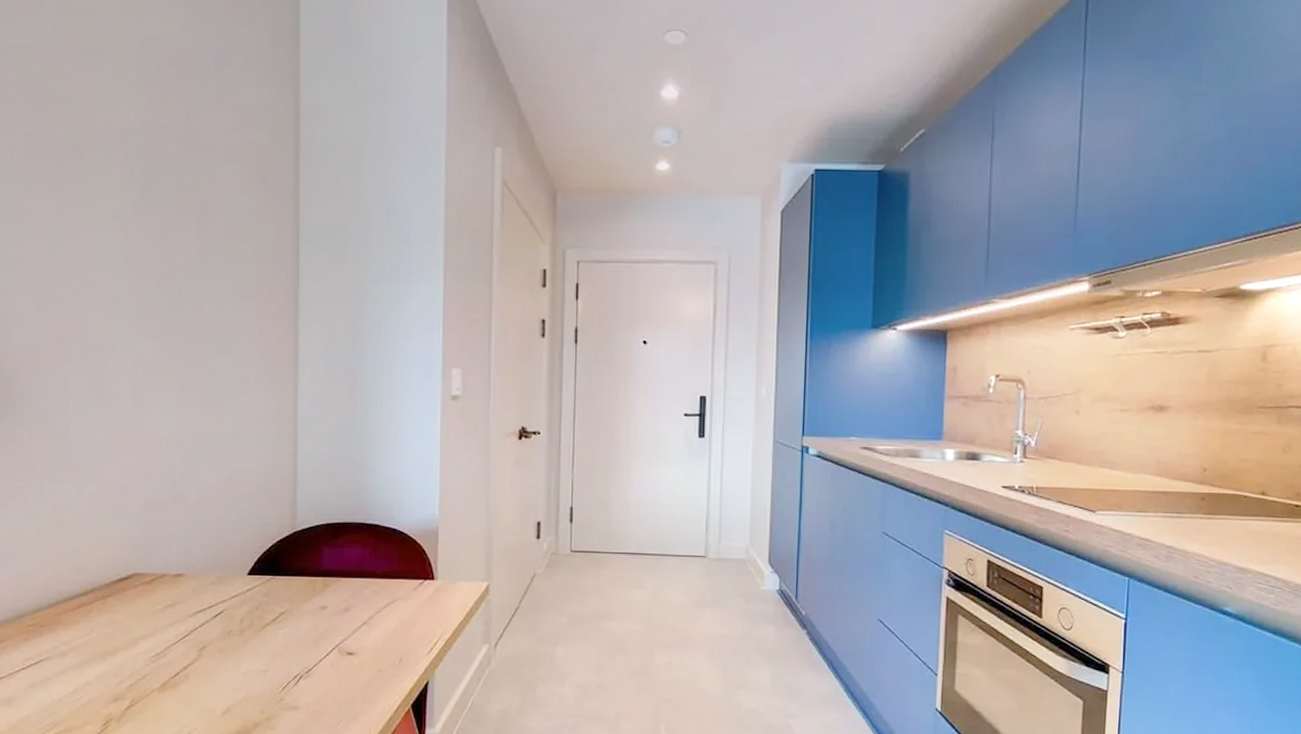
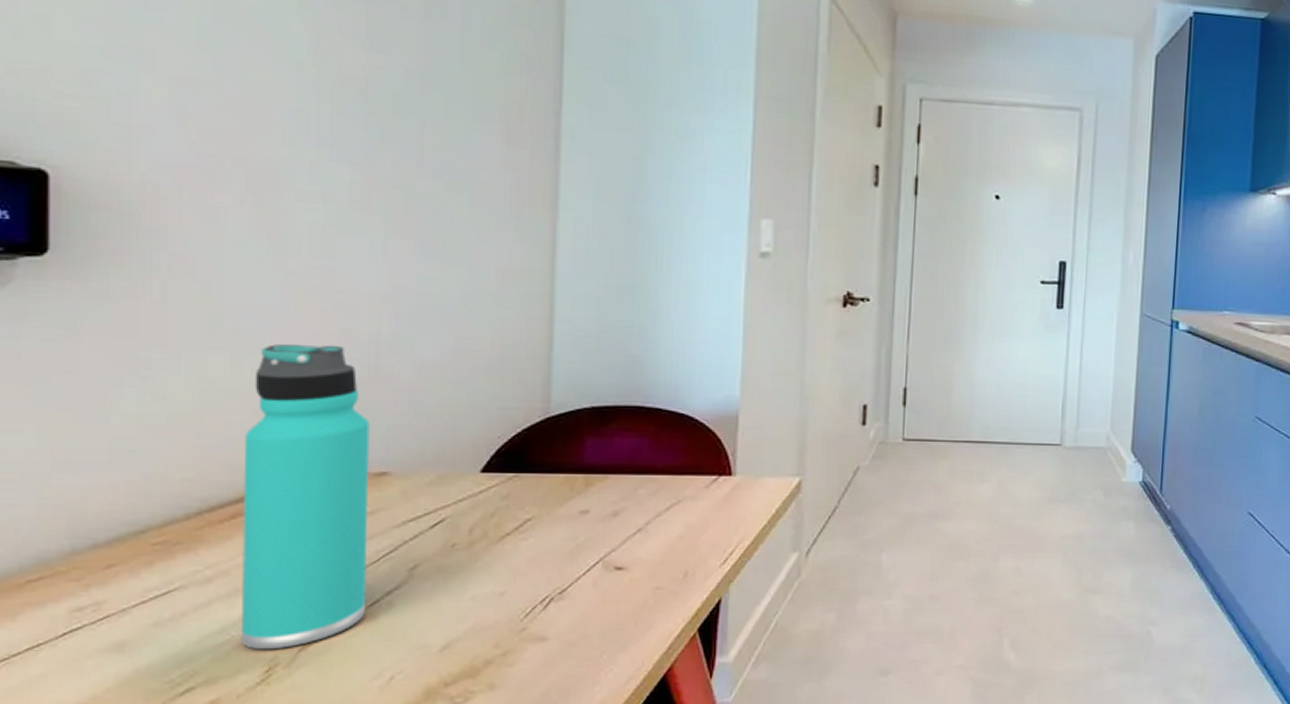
thermos bottle: none [85,475,170,708] -> present [242,343,370,650]

